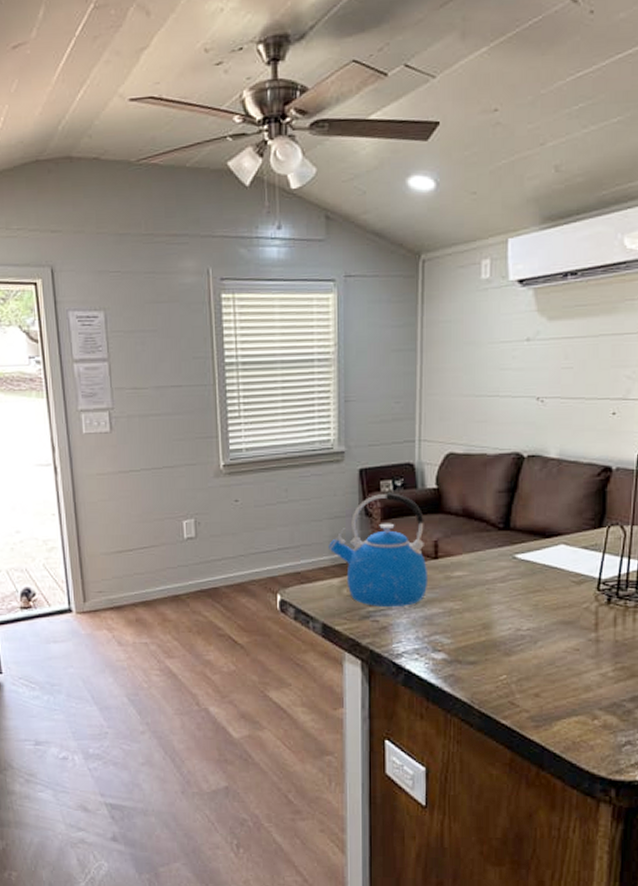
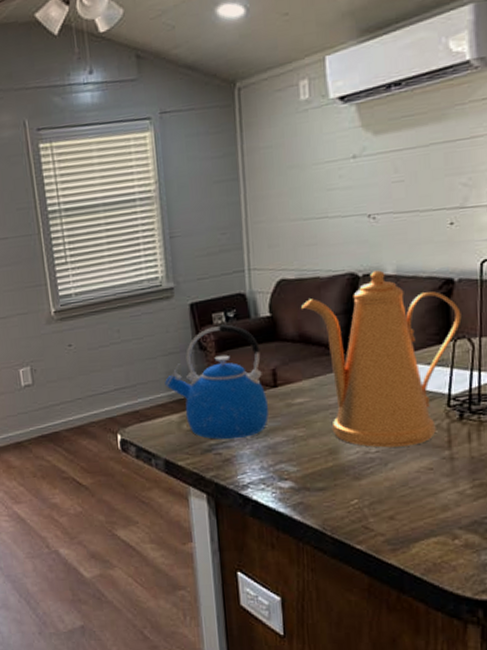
coffee pot: none [467,452,616,626] -> present [301,270,462,448]

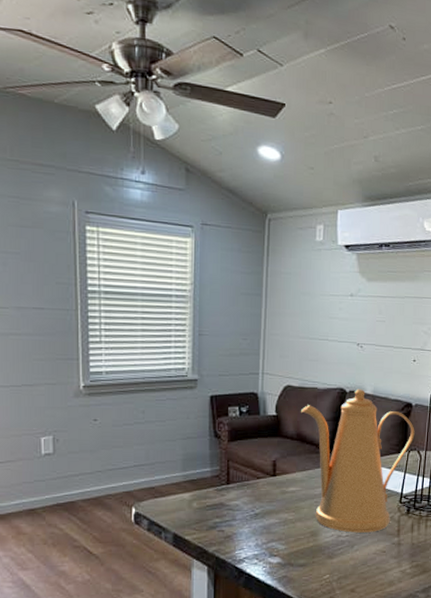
kettle: present [165,324,269,440] -> none [181,417,268,519]

